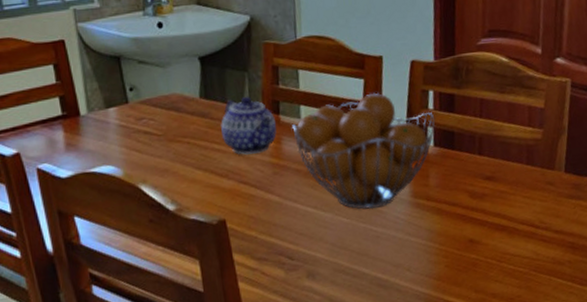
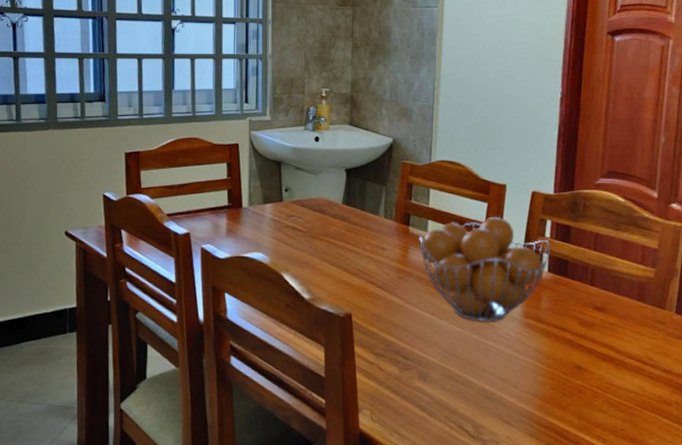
teapot: present [221,96,277,155] -> none [357,206,406,258]

